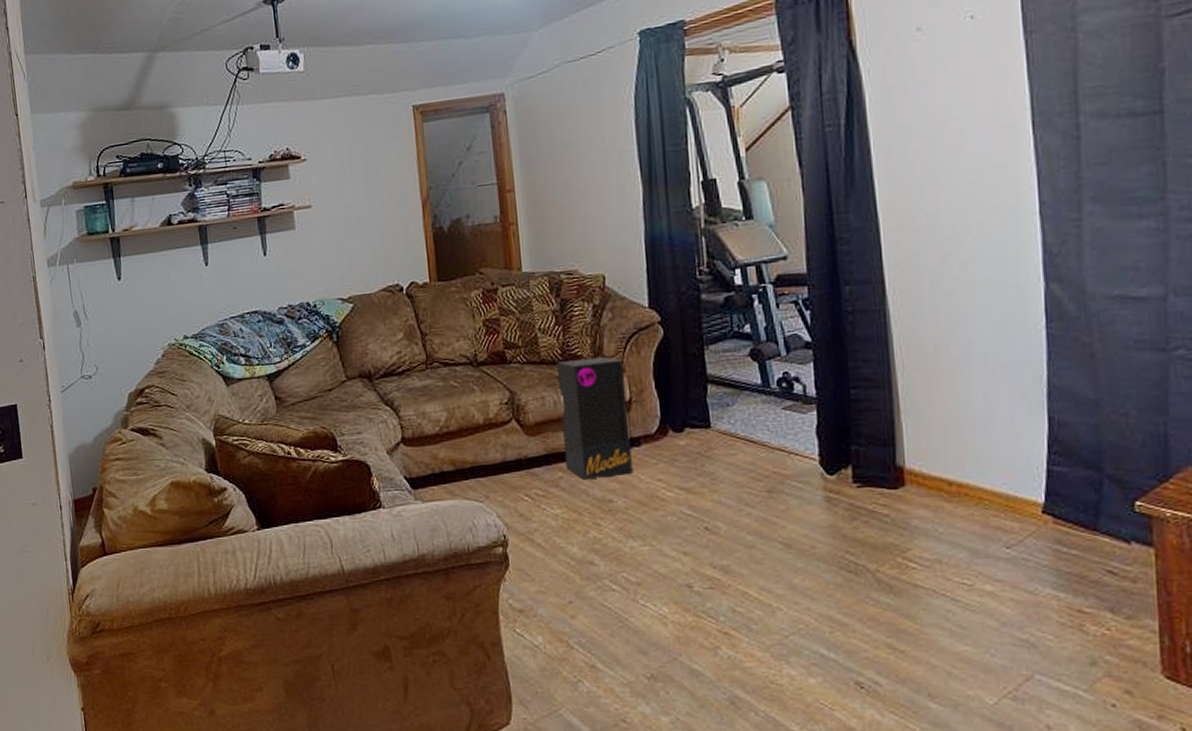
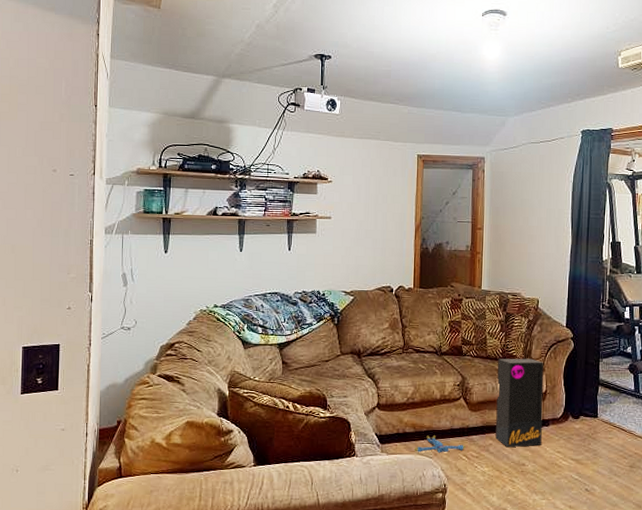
plush toy: none [457,472,528,496] -> present [414,435,467,453]

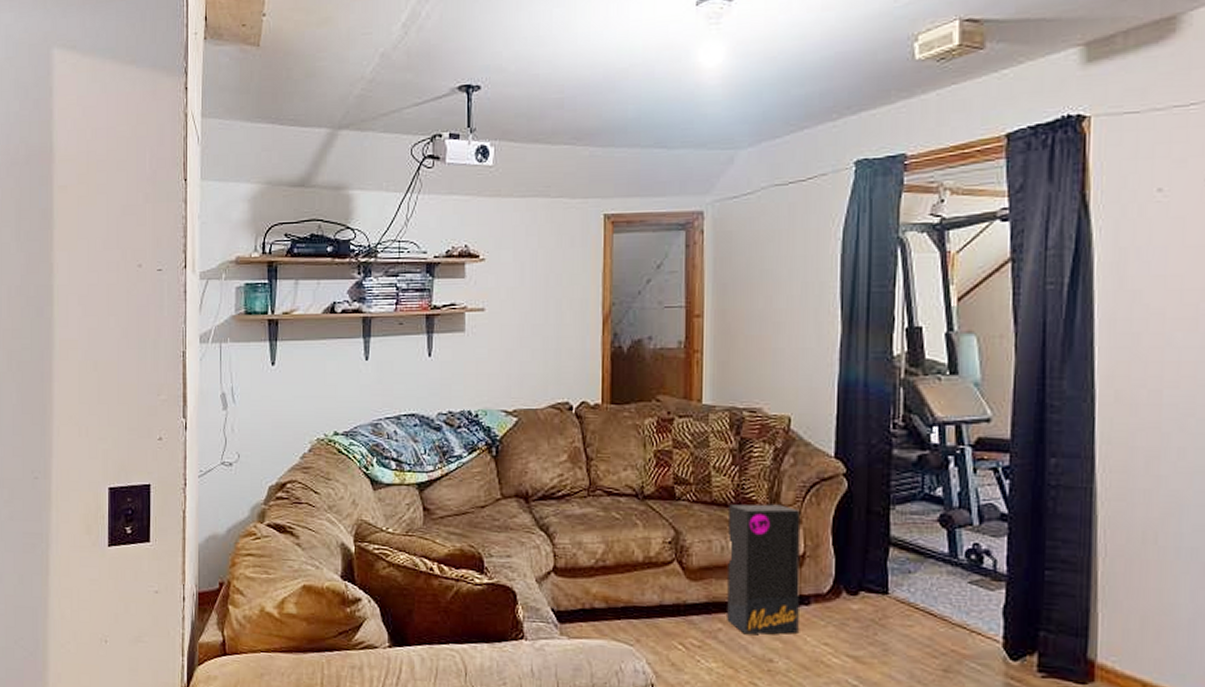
plush toy: present [414,435,467,453] -> none [606,613,684,639]

